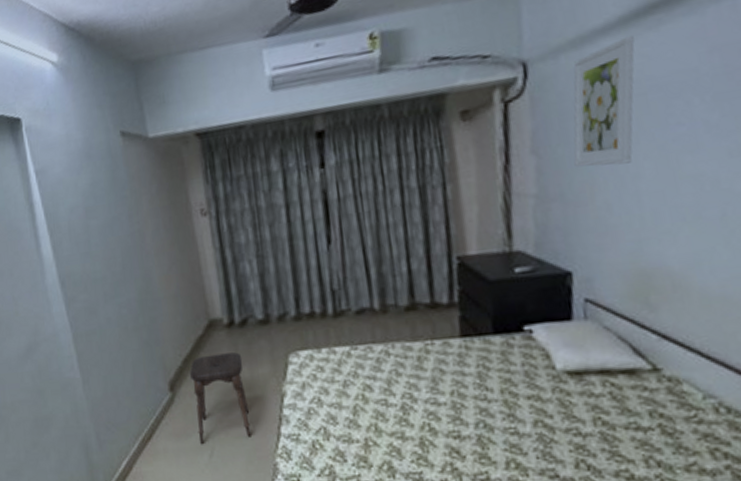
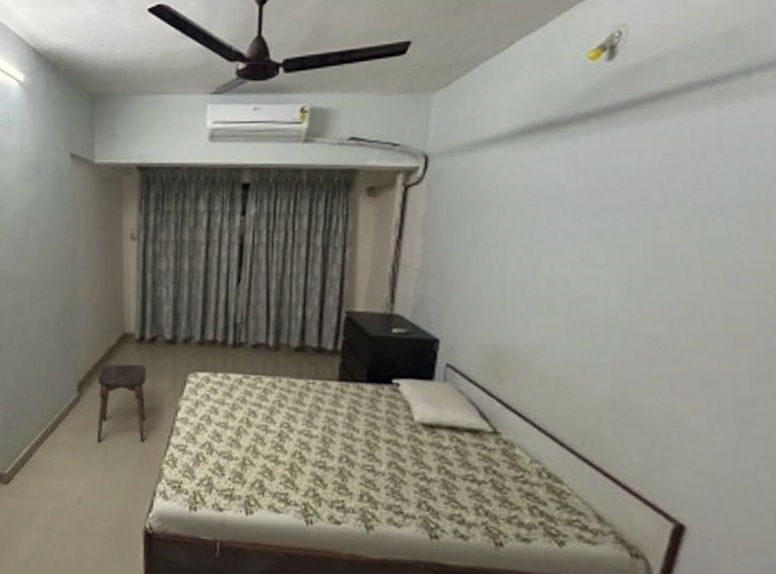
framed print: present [573,35,635,167] -> none [455,149,518,255]

